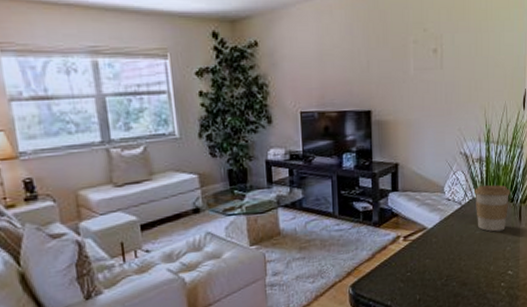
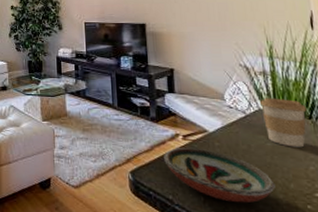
decorative bowl: none [385,247,479,295] -> present [164,148,276,203]

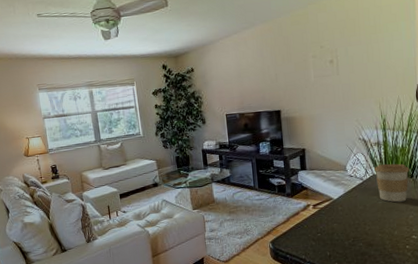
decorative bowl: present [164,148,276,203] -> none [298,214,384,253]

